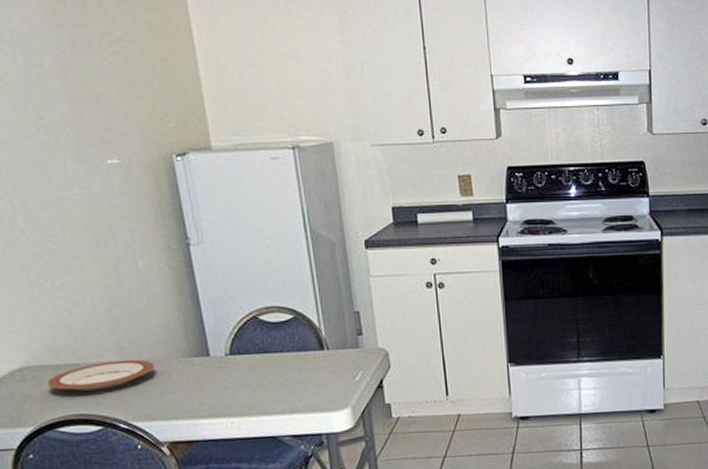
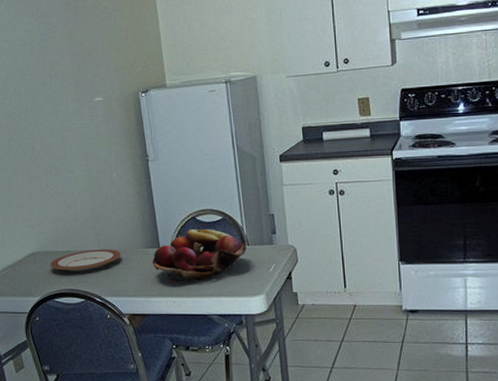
fruit basket: none [199,331,326,399] -> present [152,229,247,283]

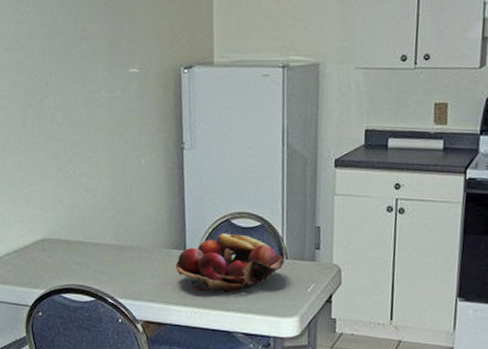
plate: present [50,249,121,272] -> none [60,243,141,267]

